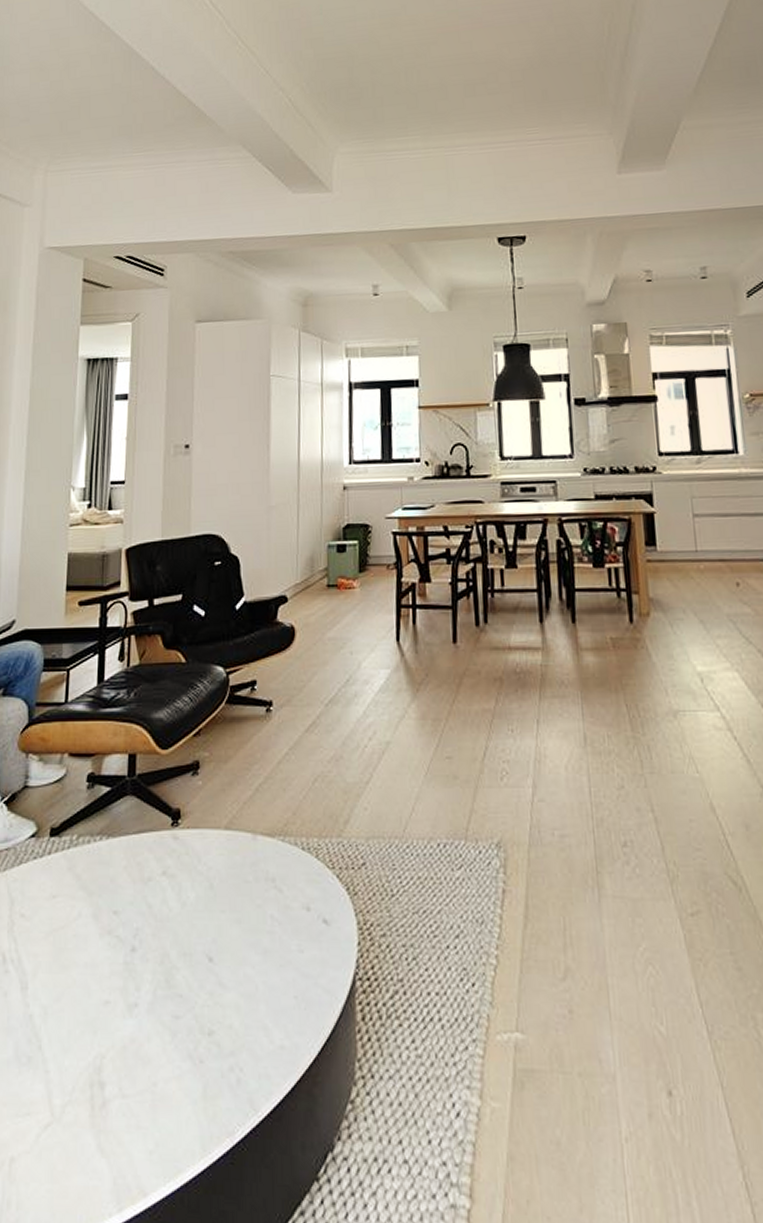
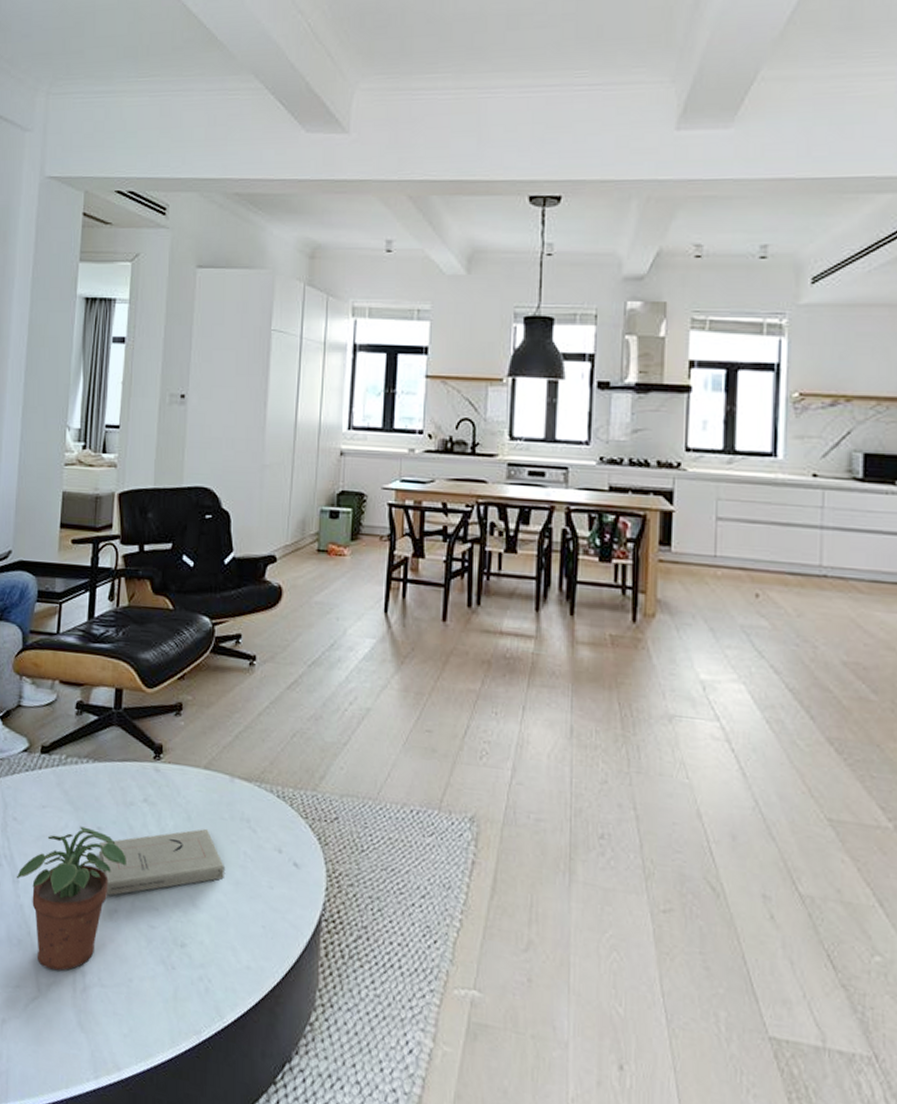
potted plant: none [24,913,146,1087] -> present [16,826,126,971]
book: none [115,895,251,989] -> present [98,828,224,896]

